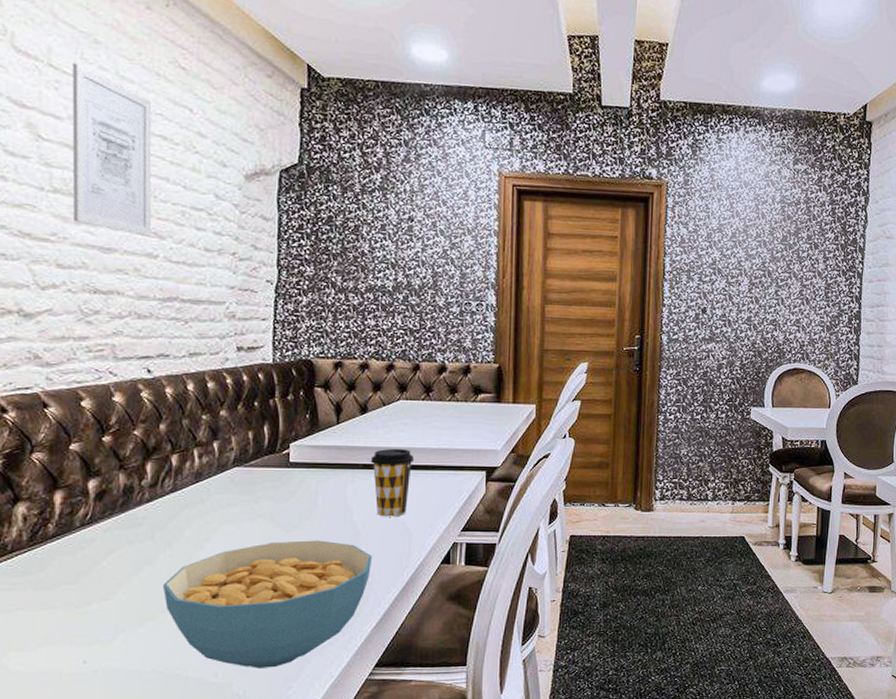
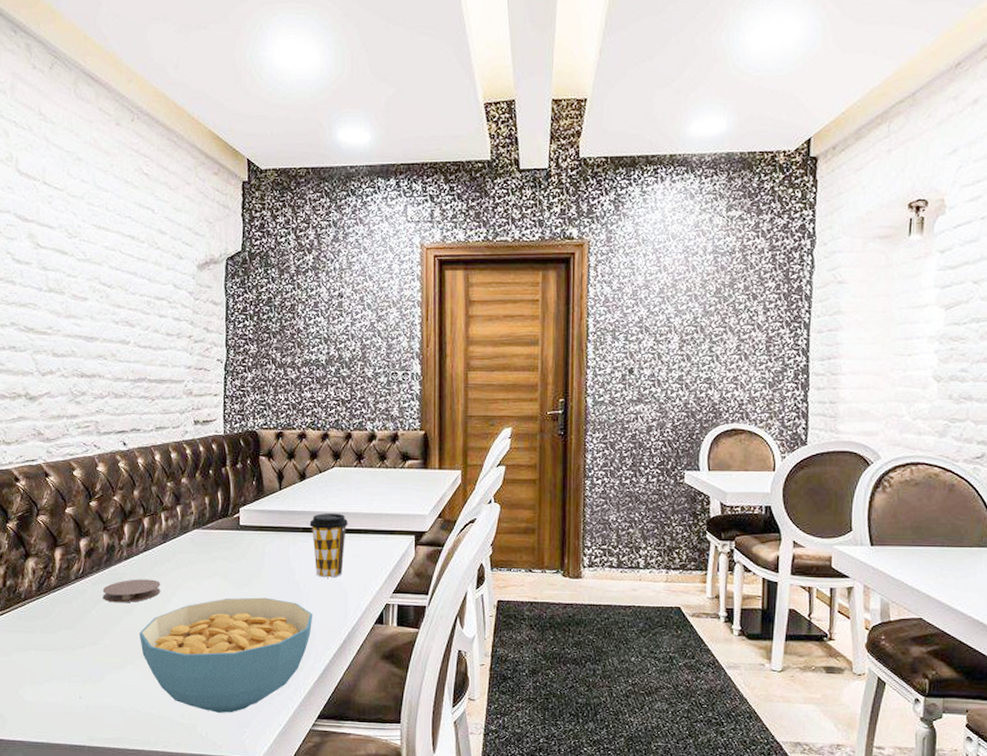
wall art: present [72,62,152,237] -> none [61,179,125,325]
coaster: none [116,524,192,552] -> present [102,579,161,603]

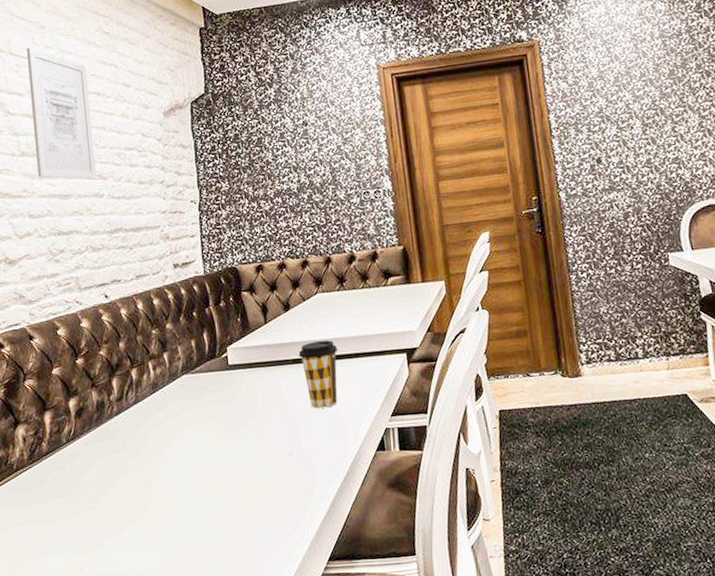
wall art: none [61,179,125,325] -> present [26,47,97,180]
coaster: present [102,579,161,603] -> none [95,432,155,462]
cereal bowl: present [140,597,313,713] -> none [137,437,313,568]

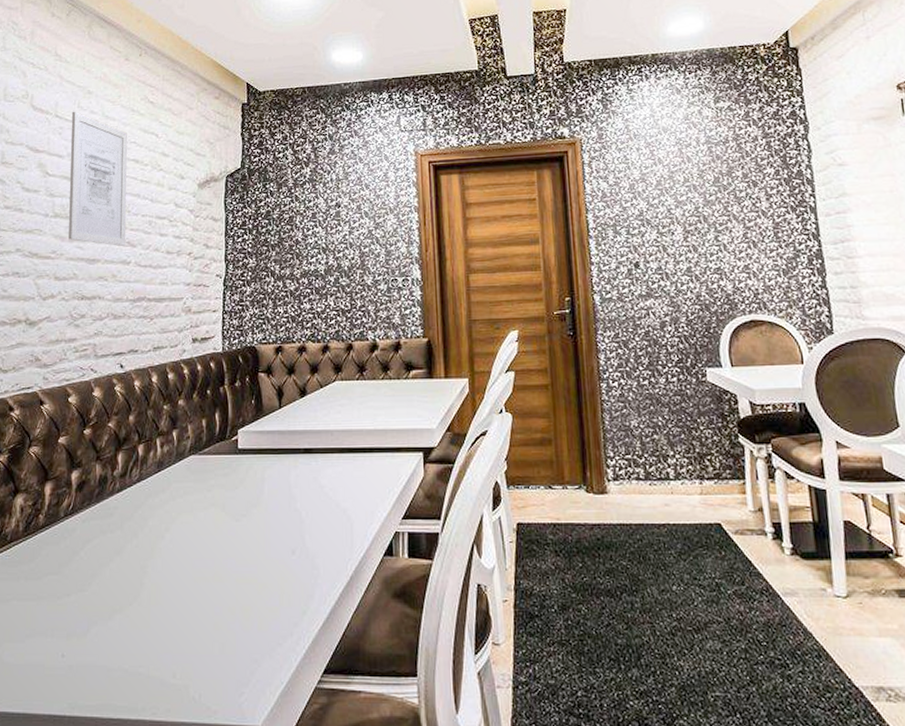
coffee cup: present [298,340,338,409] -> none [311,430,353,504]

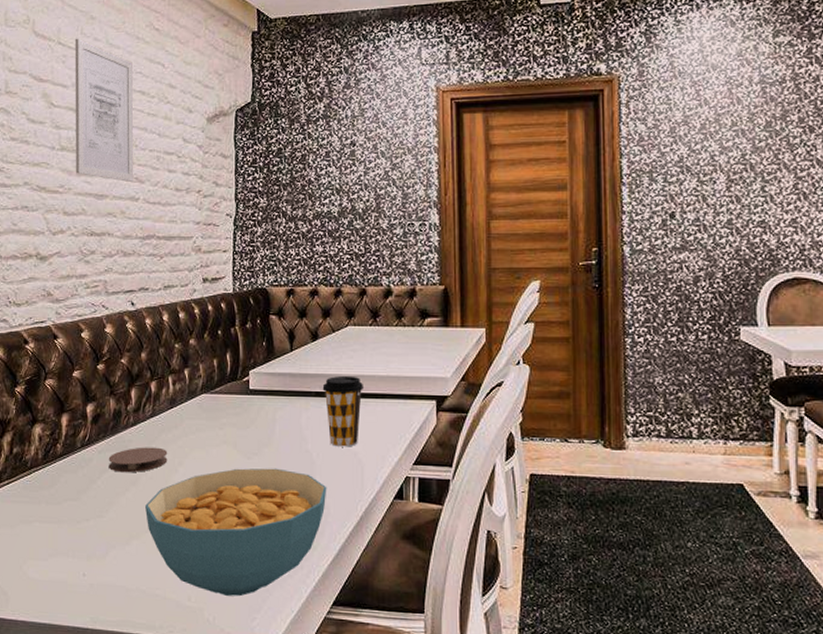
coaster: none [92,513,154,542] -> present [108,447,168,473]
cereal bowl: none [130,529,317,670] -> present [145,468,327,597]
coffee cup: none [311,430,353,504] -> present [322,375,365,447]

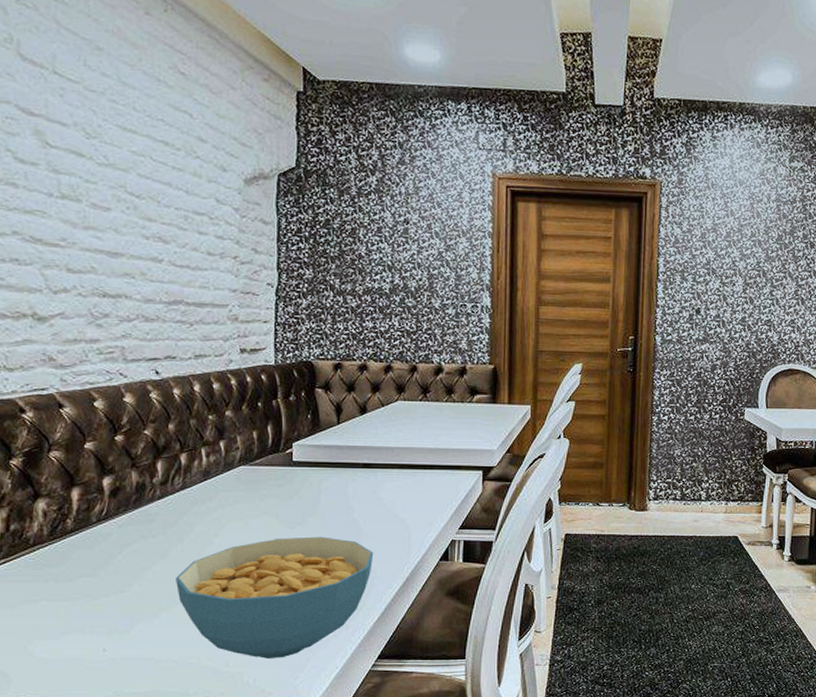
wall art: present [75,38,134,182] -> none [75,69,157,241]
coaster: present [108,447,168,473] -> none [131,520,201,546]
coffee cup: present [322,375,365,447] -> none [370,448,413,515]

